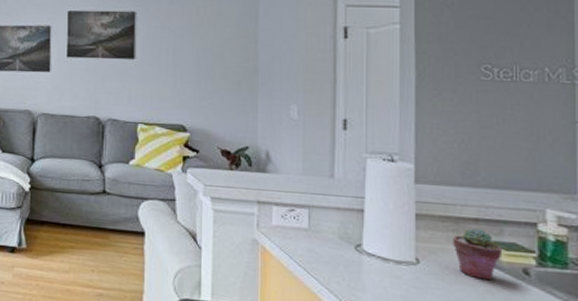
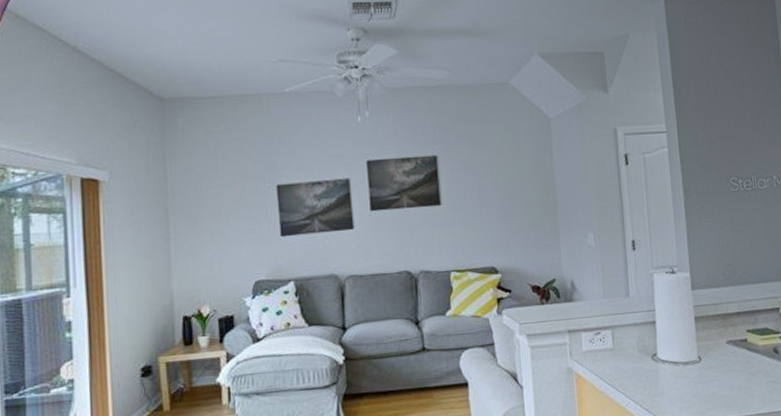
potted succulent: present [453,228,503,281] -> none [723,320,759,365]

